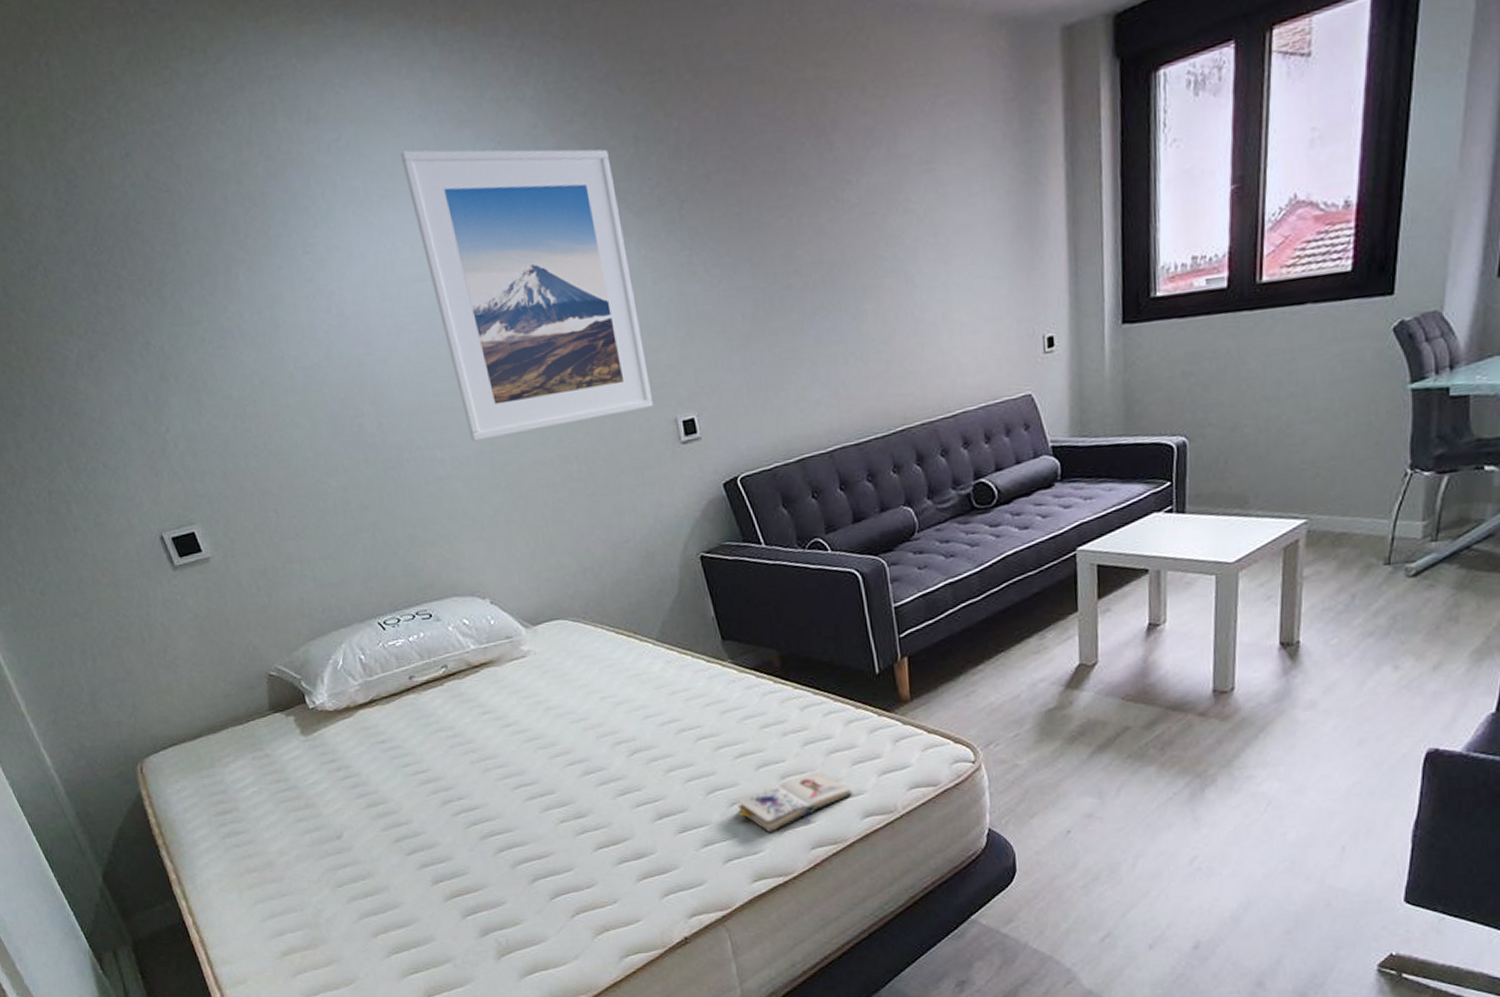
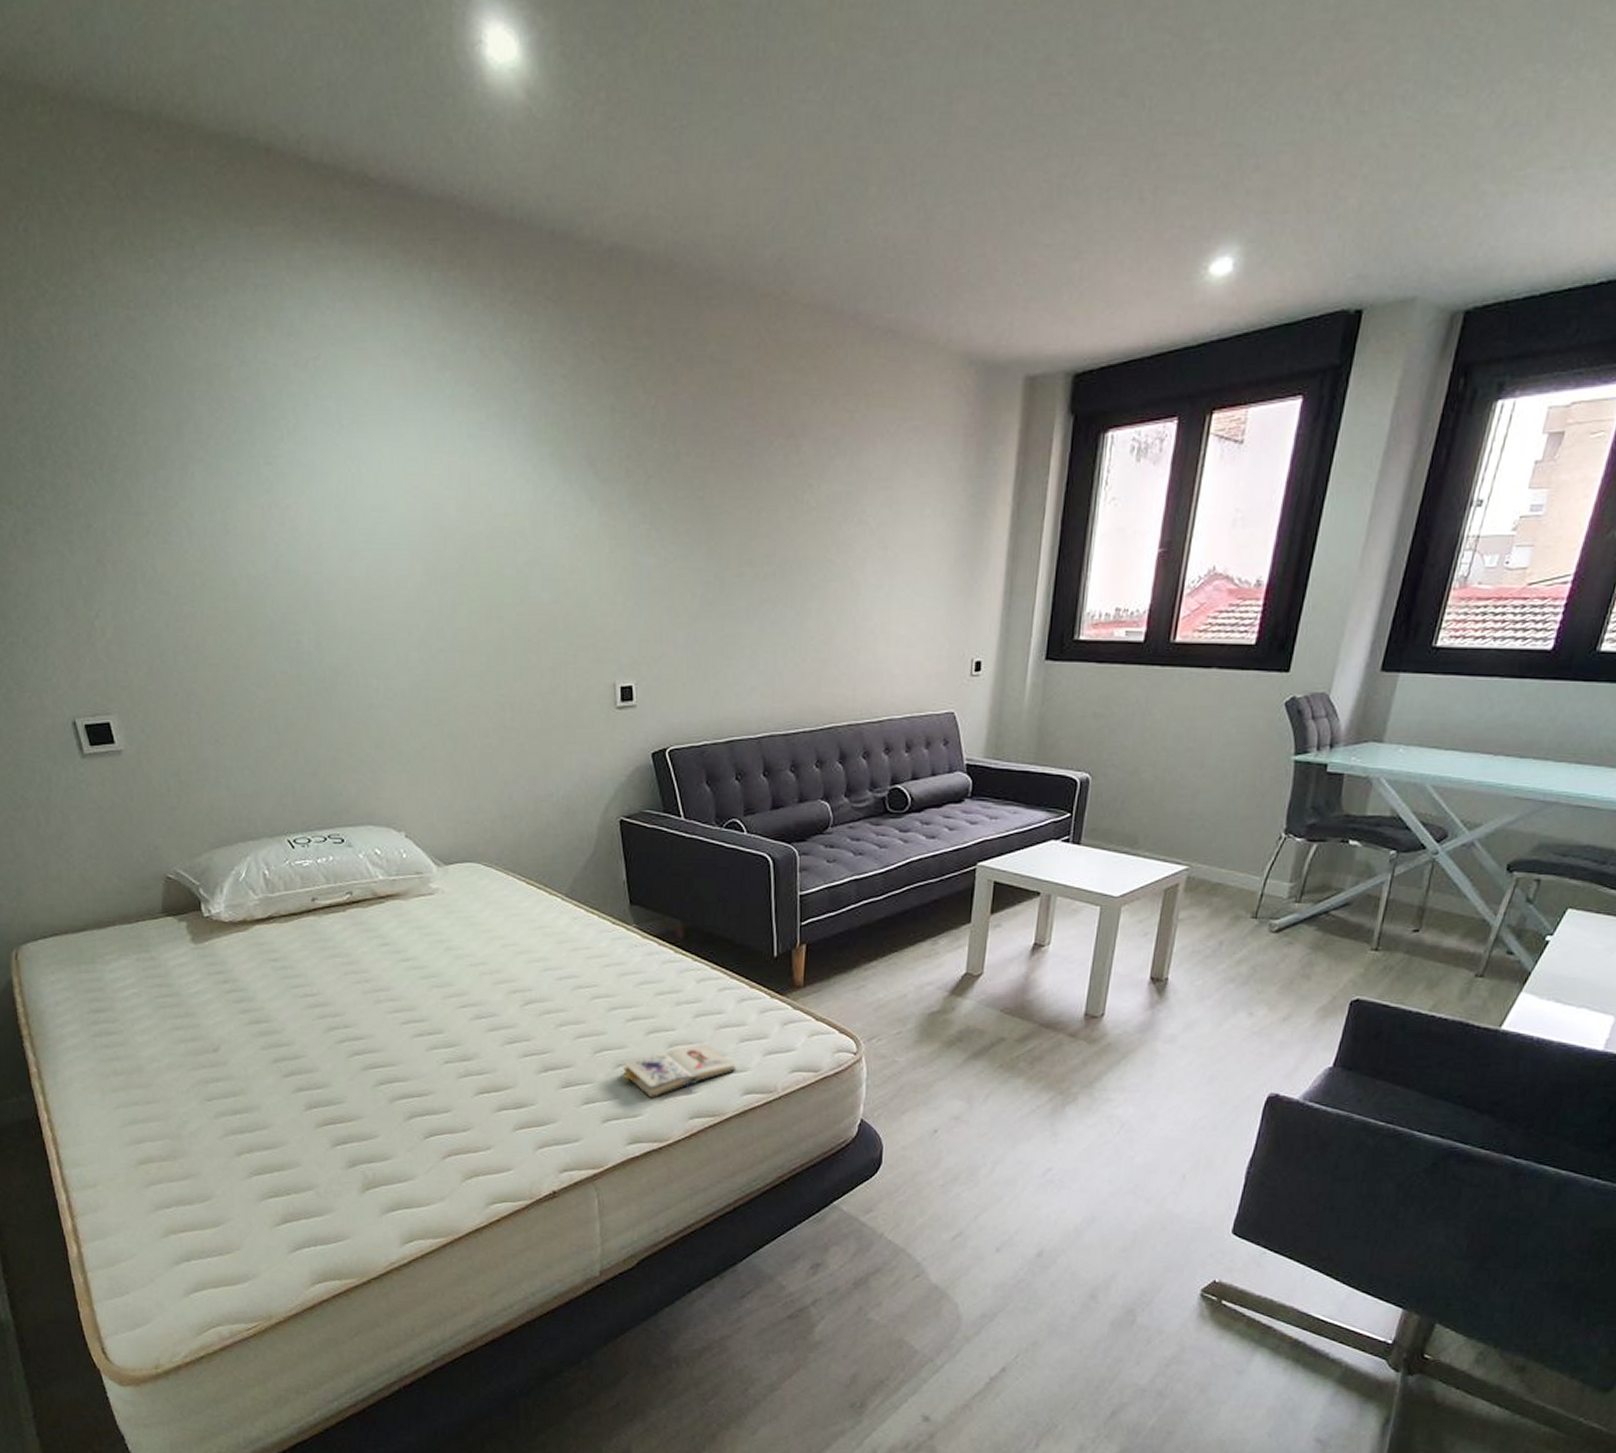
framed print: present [400,149,654,441] -> none [377,381,595,675]

